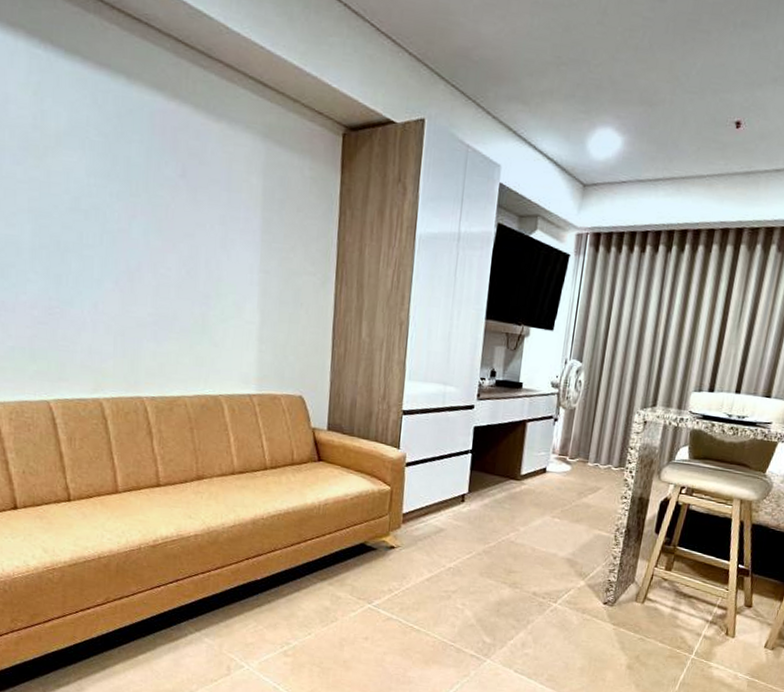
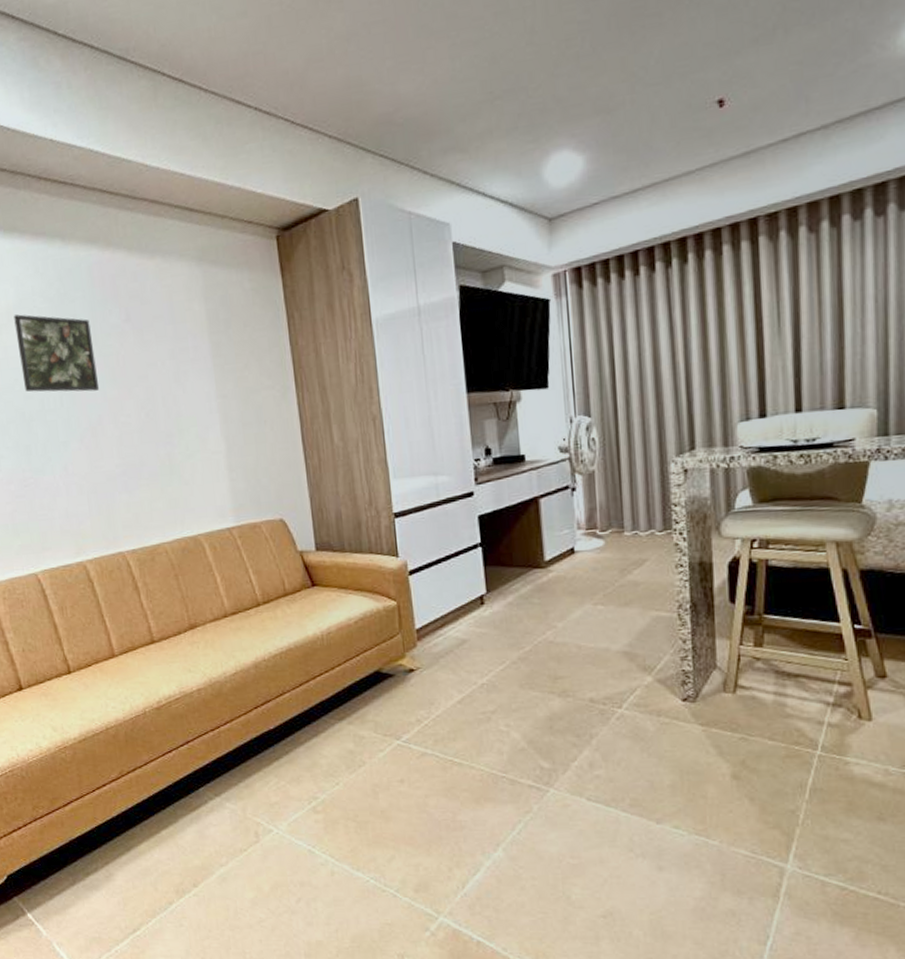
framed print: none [62,140,144,237] -> present [14,314,100,392]

